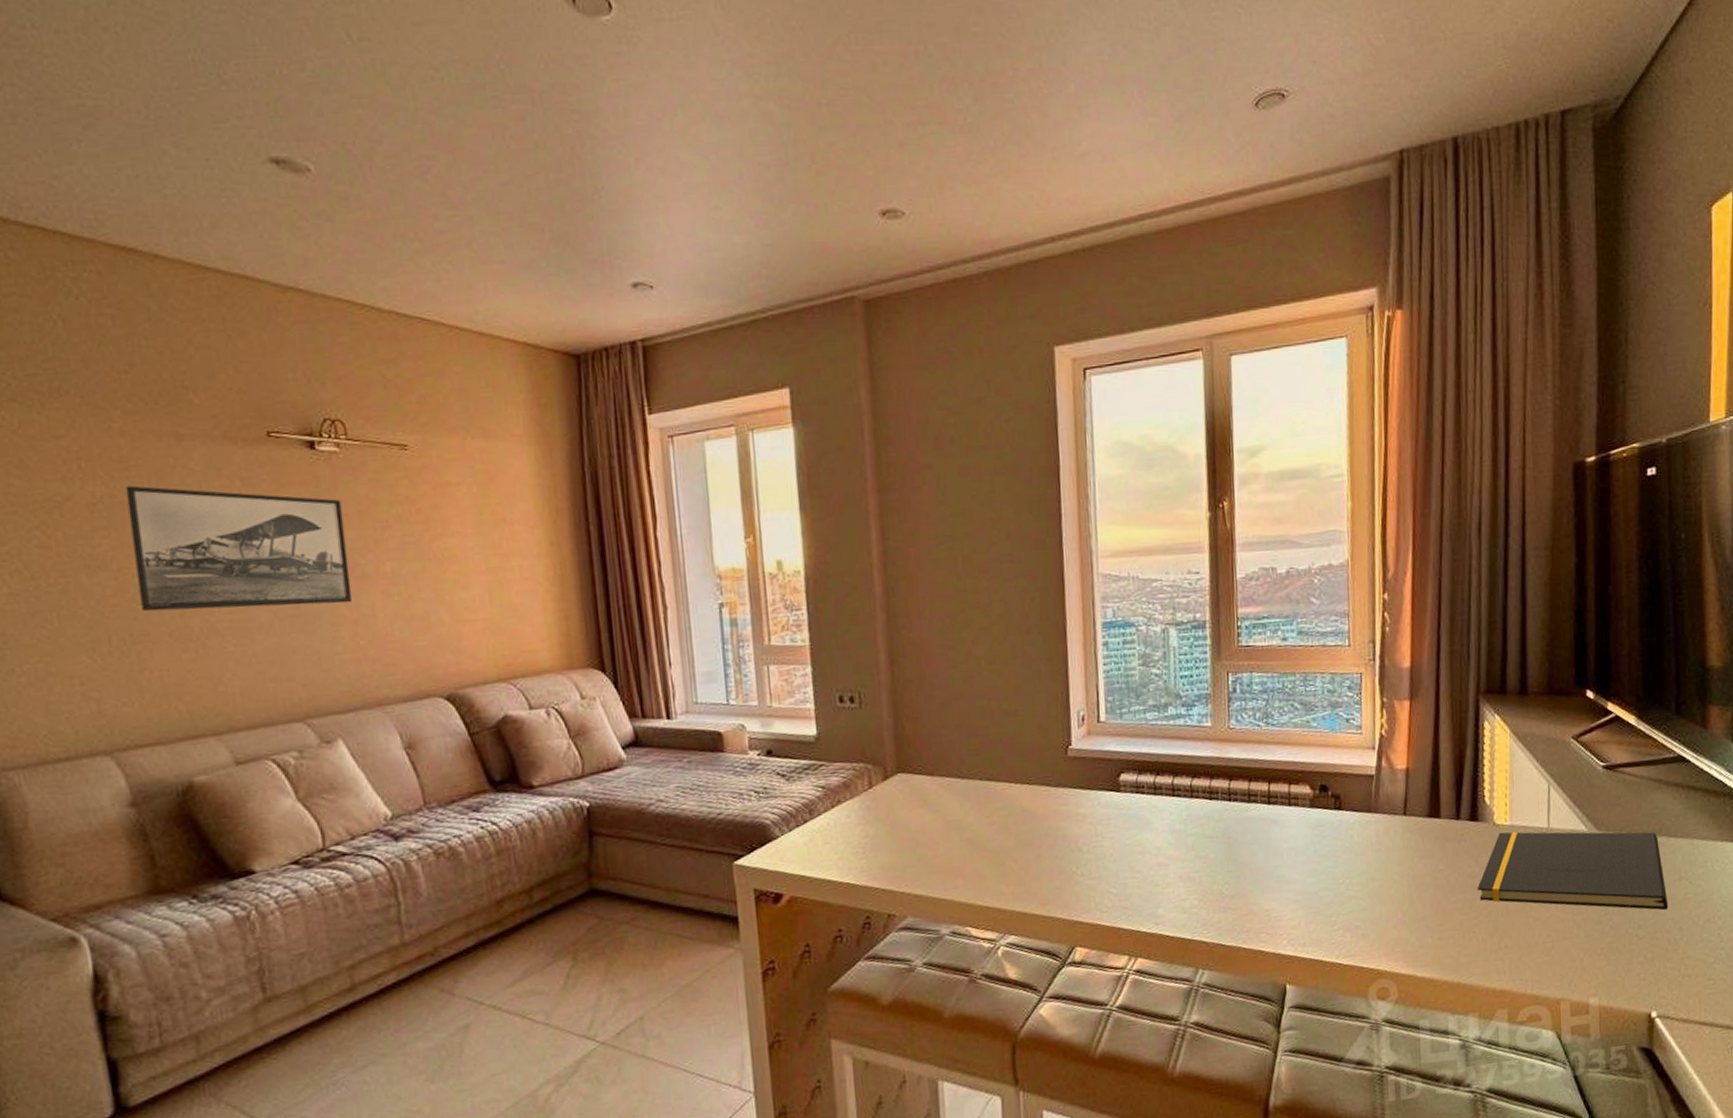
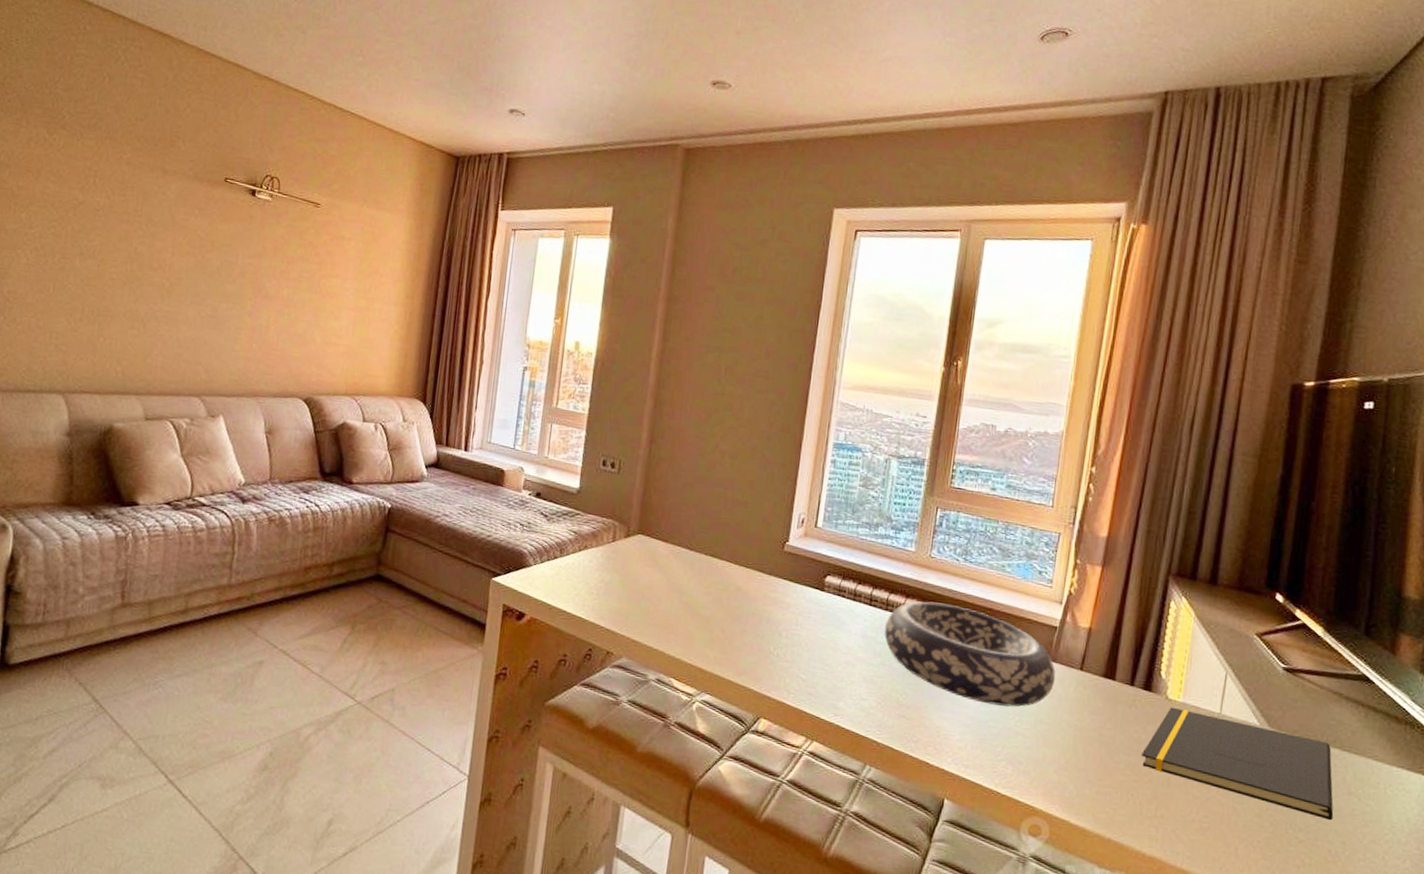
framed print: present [125,485,353,612] -> none [110,201,264,314]
decorative bowl: none [1193,775,1381,874] -> present [884,601,1056,707]

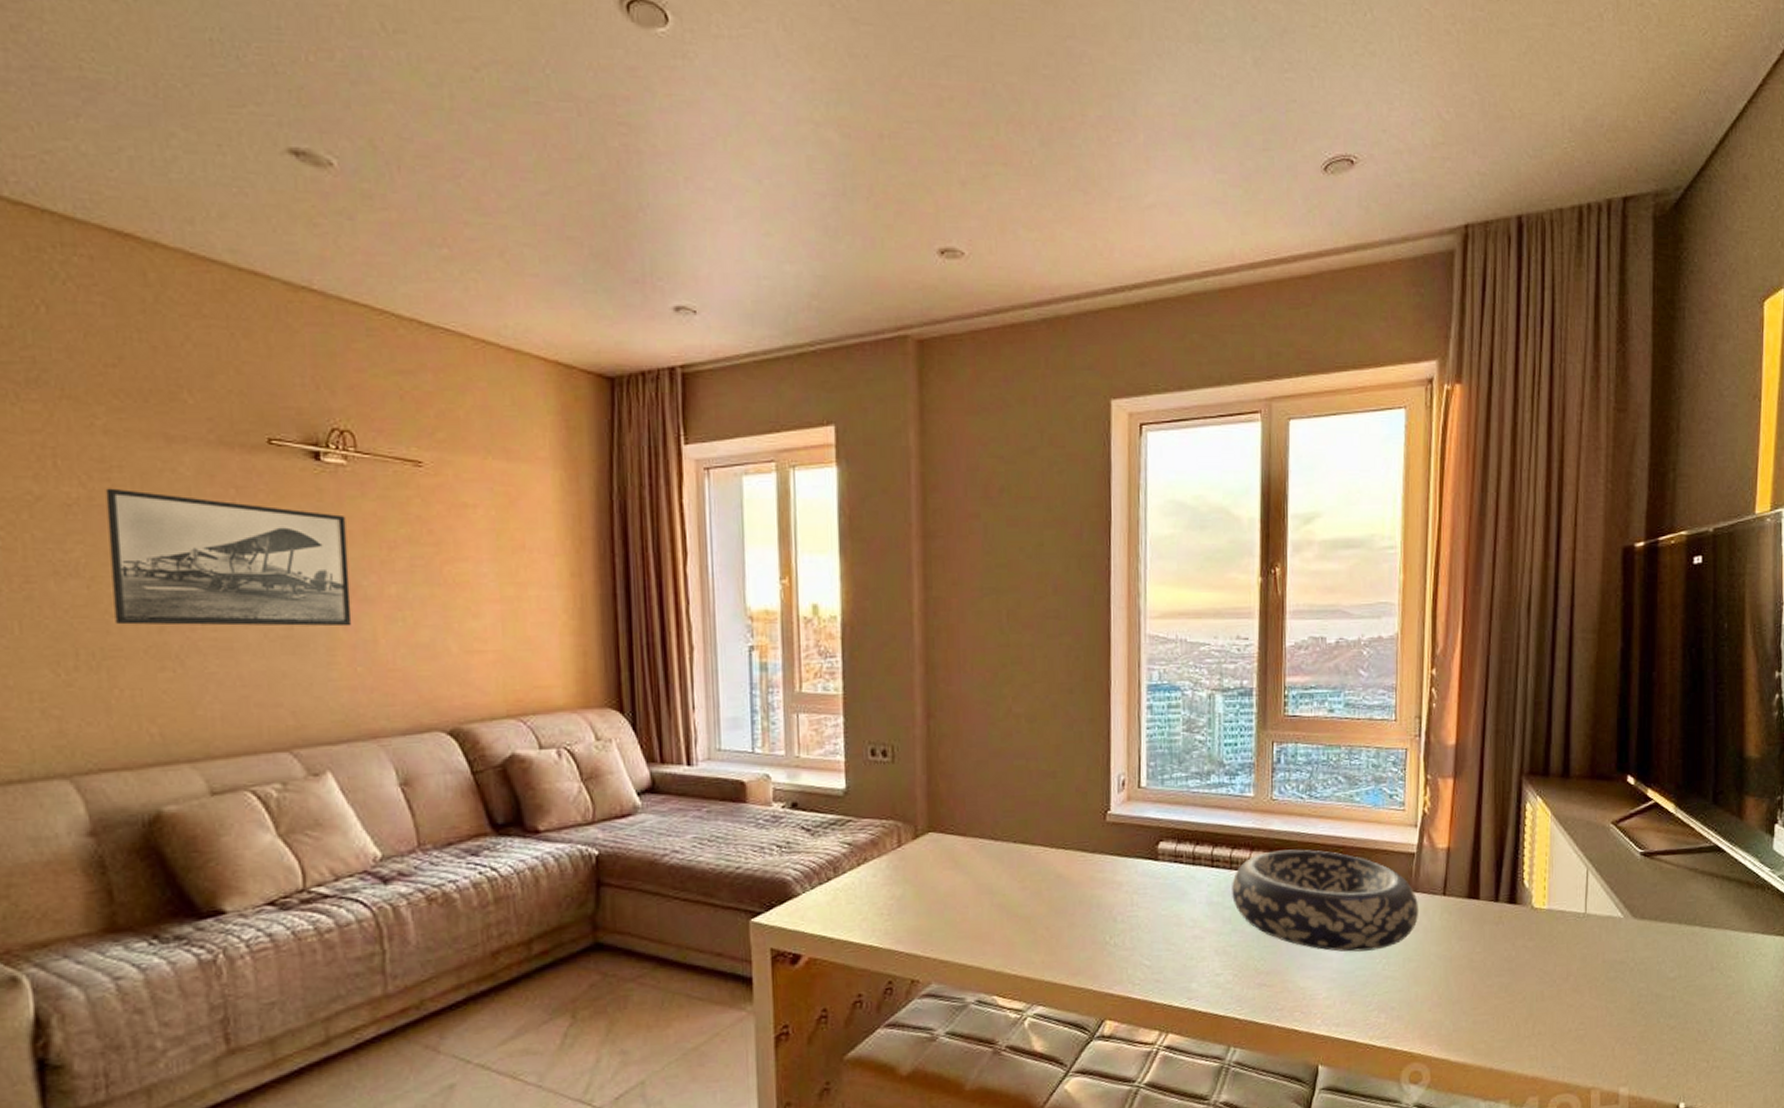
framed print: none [110,201,264,314] -> present [105,488,352,627]
notepad: present [1142,707,1334,821] -> none [1514,916,1700,1001]

